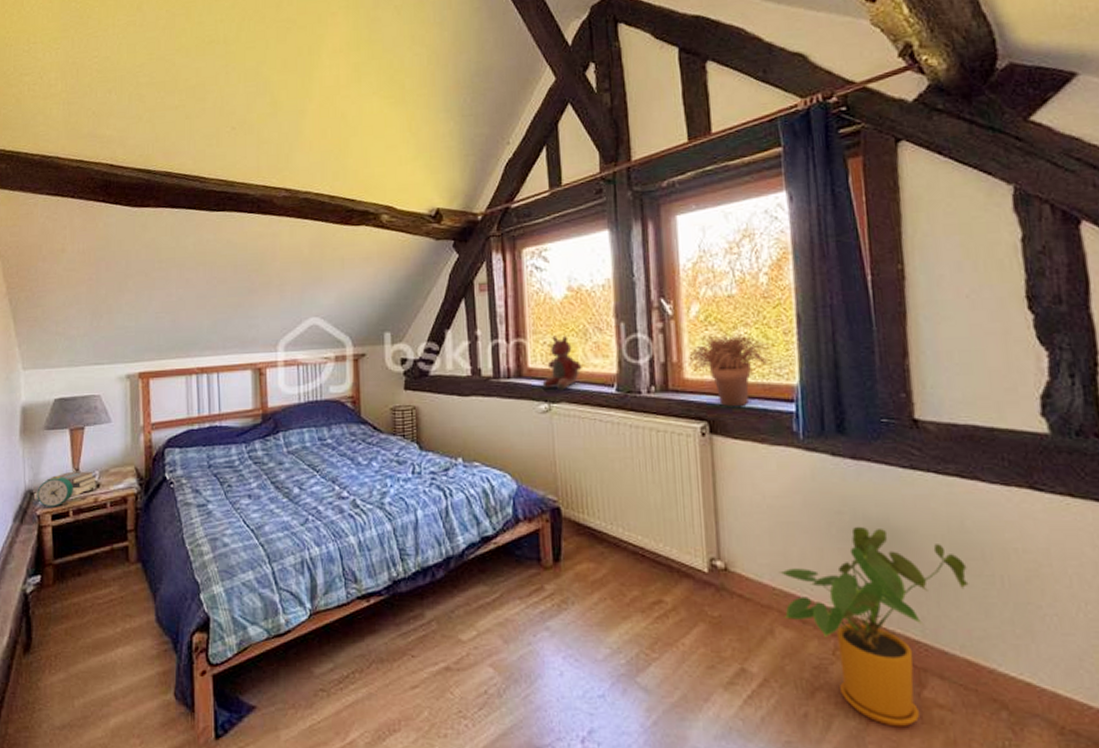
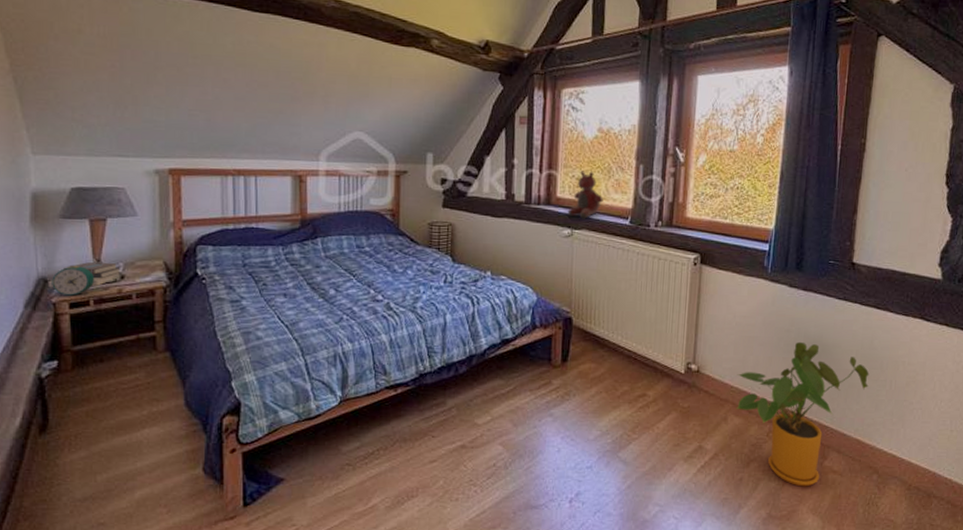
potted plant: present [688,334,777,407] -> none [690,183,762,244]

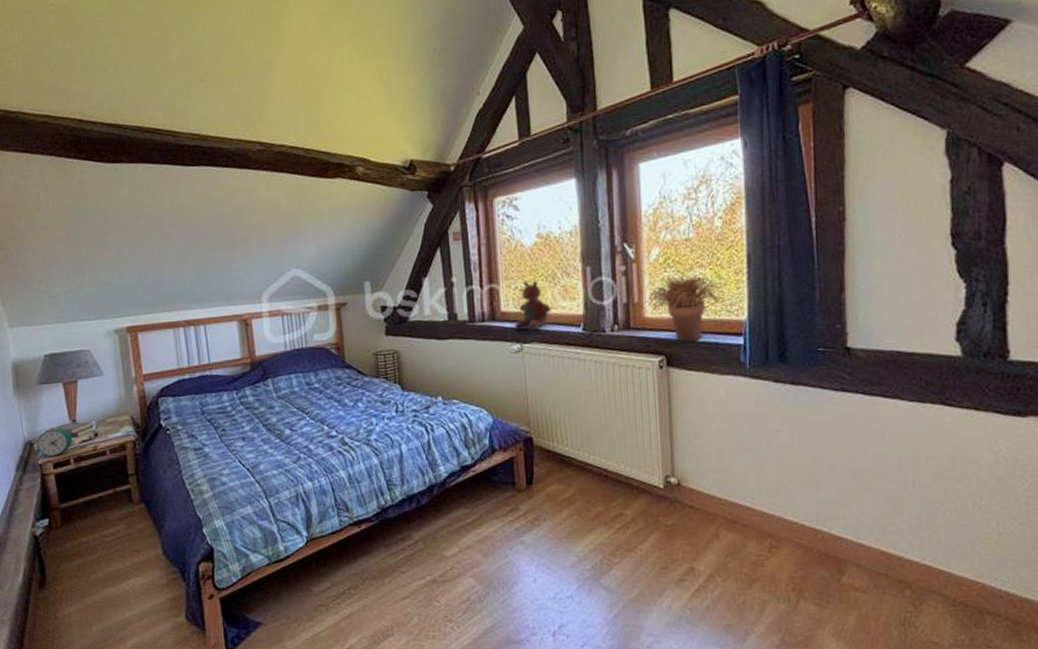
potted plant: none [690,183,762,244] -> present [648,275,729,342]
house plant: present [735,341,870,487] -> none [724,442,885,608]

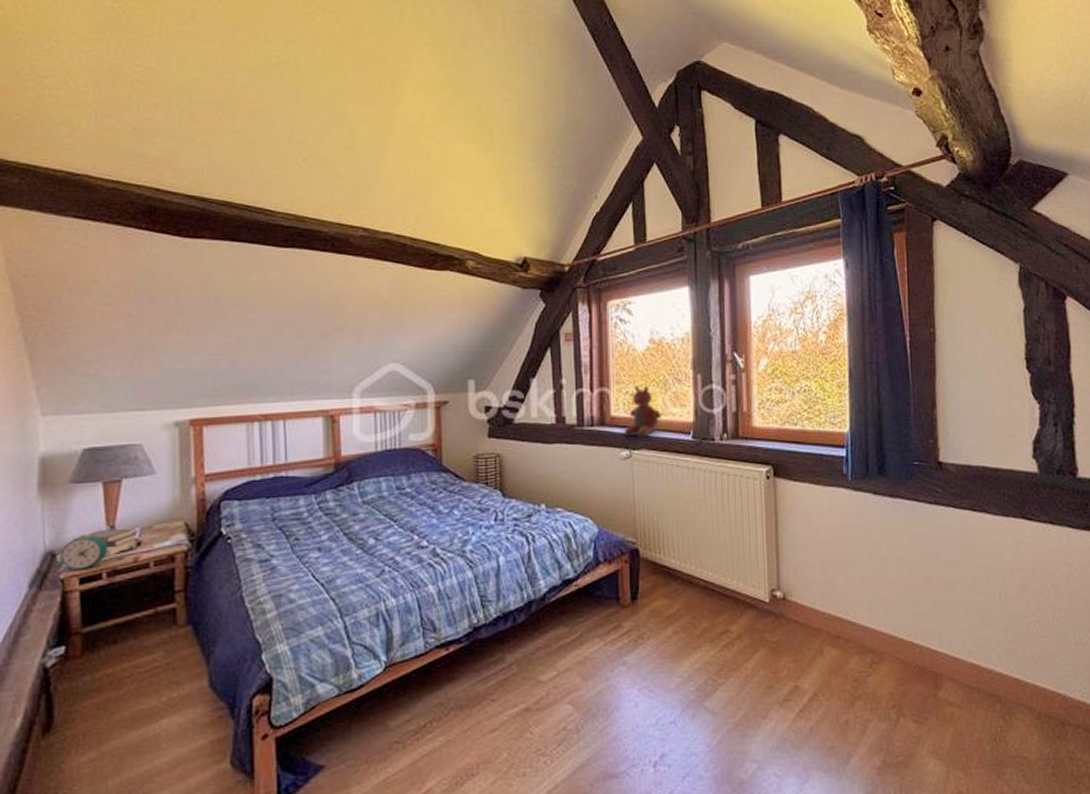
potted plant: present [648,275,729,342] -> none [756,387,832,453]

